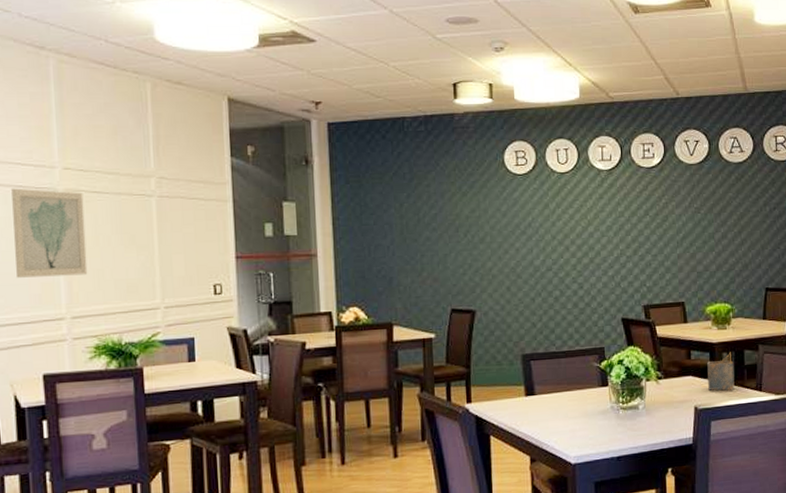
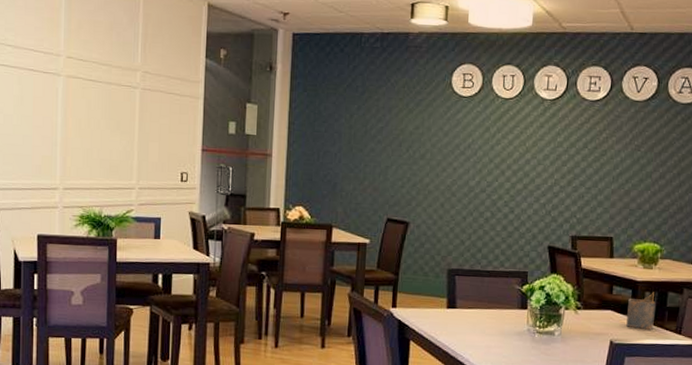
wall art: present [11,188,88,278] -> none [24,71,81,153]

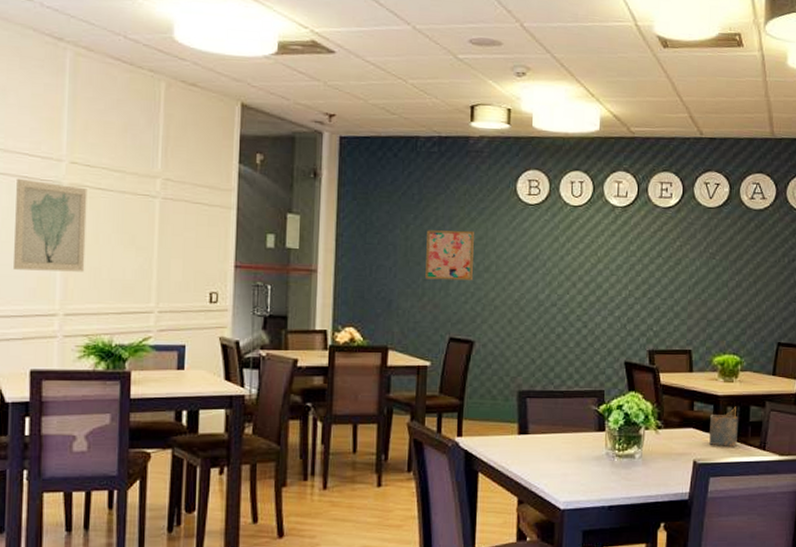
wall art: none [24,71,81,153] -> present [14,178,88,272]
wall art: none [366,119,412,167] -> present [425,230,474,281]

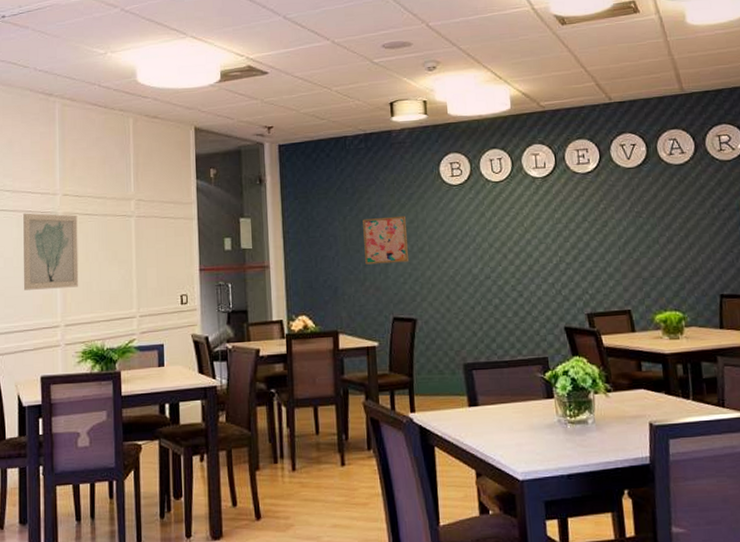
napkin holder: present [709,406,738,446] -> none [660,363,693,406]

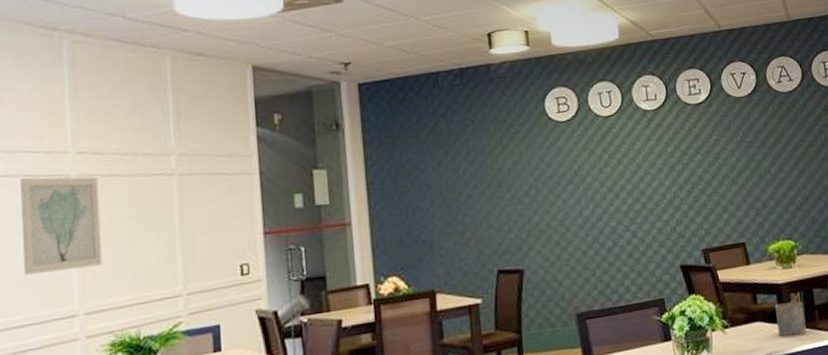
wall art: present [363,215,410,265] -> none [460,157,514,214]
napkin holder: none [660,363,693,406] -> present [775,292,807,336]

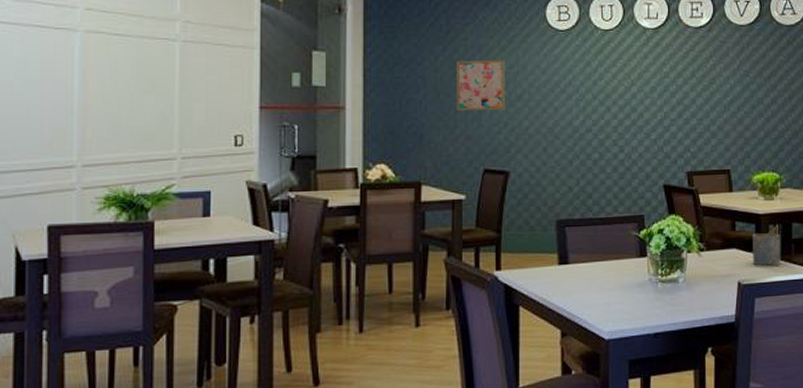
wall art: present [20,176,103,275] -> none [28,27,104,122]
wall art: none [460,157,514,214] -> present [457,59,506,111]

